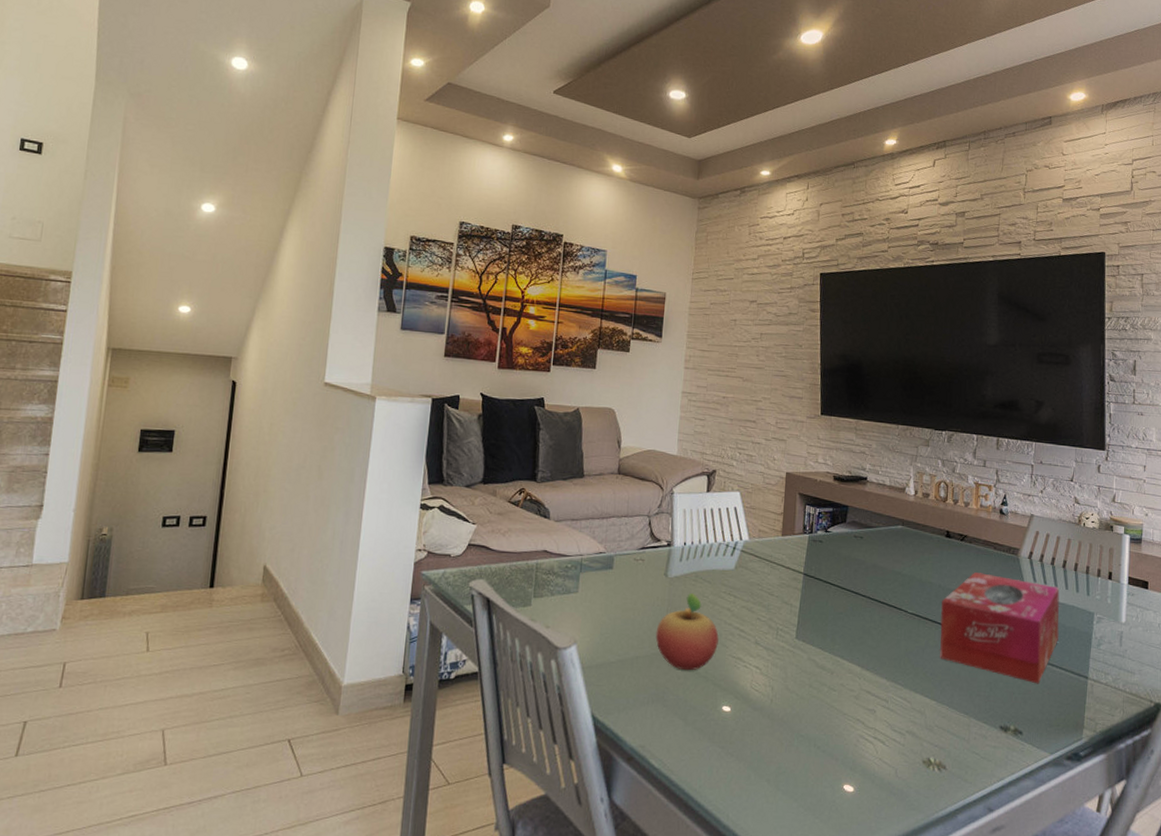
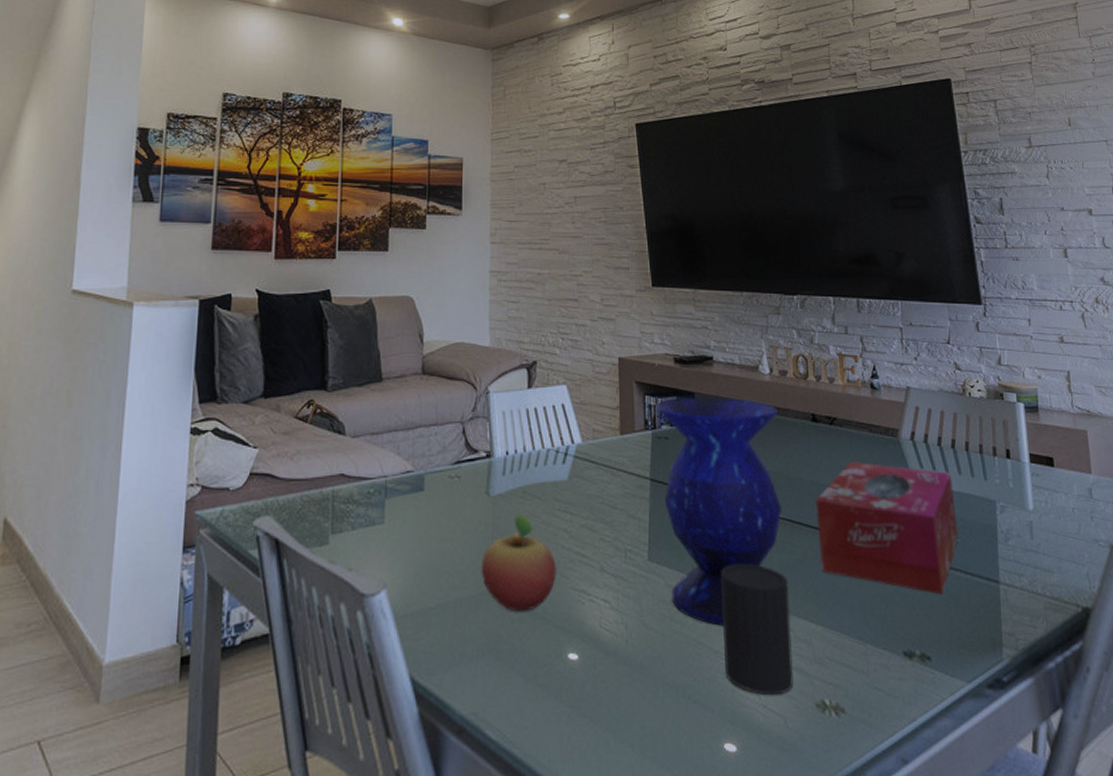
vase: none [812,509,918,694] -> present [655,397,782,626]
cup: none [851,647,911,752] -> present [721,564,794,696]

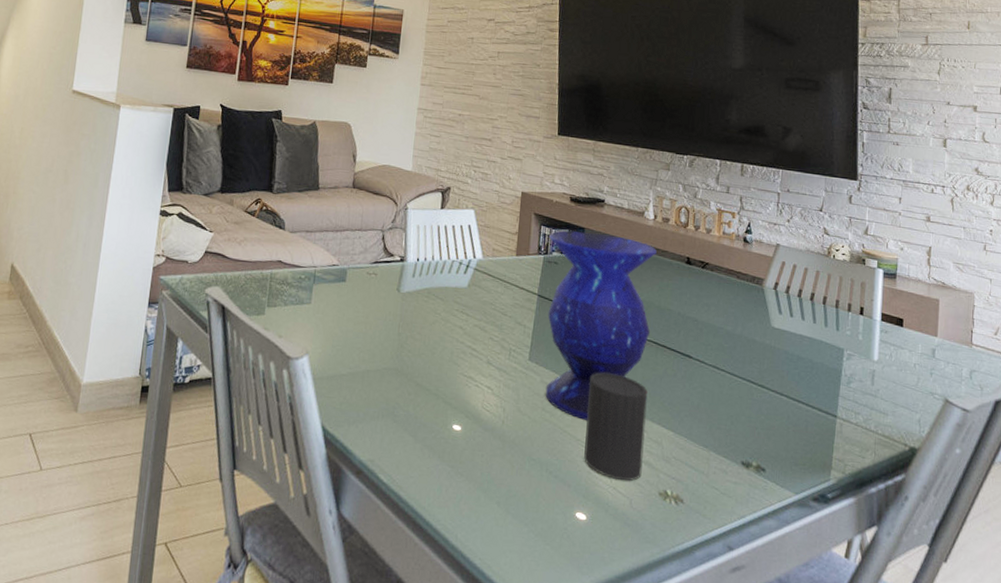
fruit: present [481,514,558,612] -> none [387,309,451,388]
tissue box: present [815,462,958,595] -> none [678,301,807,420]

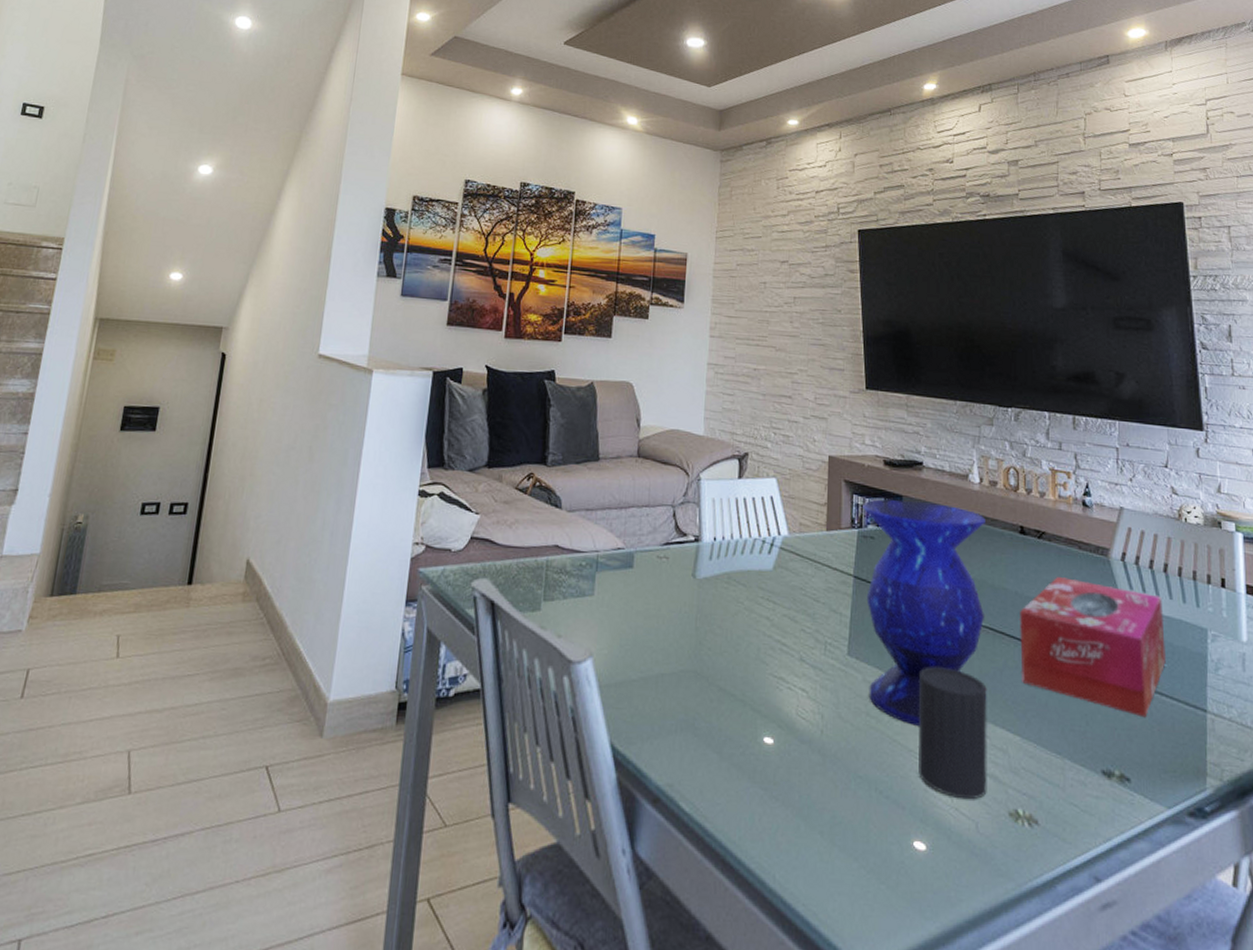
tissue box: none [678,301,807,420] -> present [1019,577,1166,718]

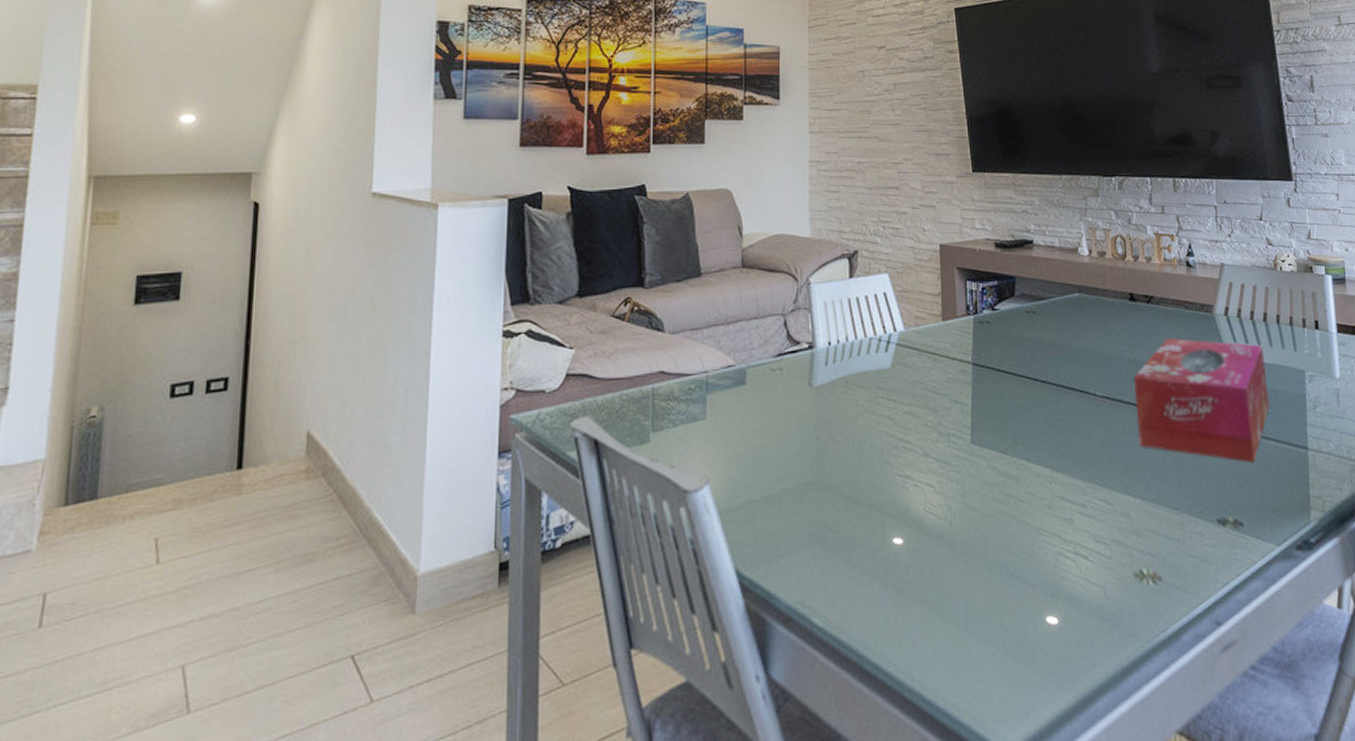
vase: present [863,499,985,726] -> none [977,280,1101,504]
cup: present [917,667,987,800] -> none [1042,442,1113,569]

